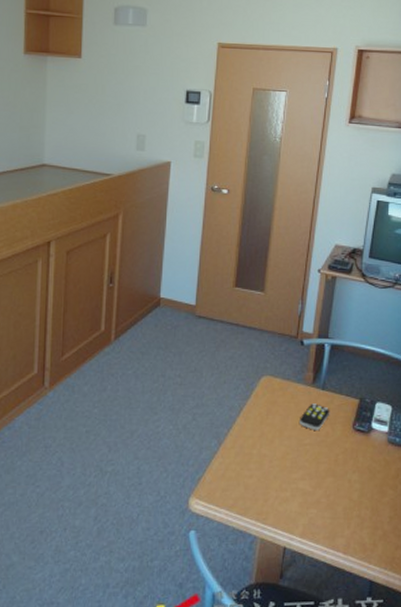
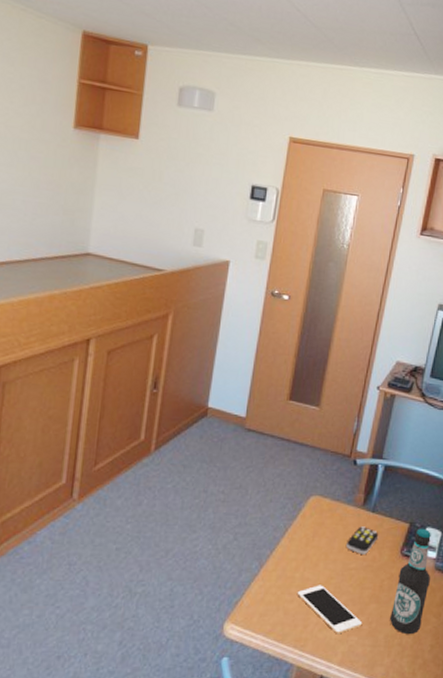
cell phone: none [255,460,321,507] -> present [297,585,363,634]
bottle: none [347,403,384,507] -> present [390,528,431,635]

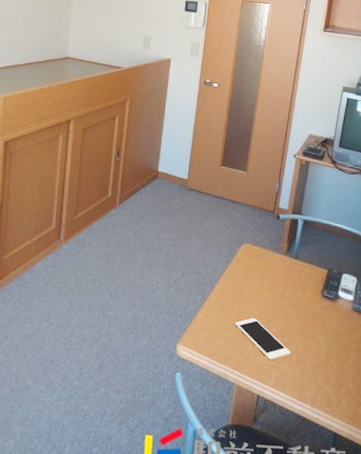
remote control: present [346,526,379,554] -> none [274,270,302,294]
bottle: present [390,528,431,635] -> none [315,274,349,366]

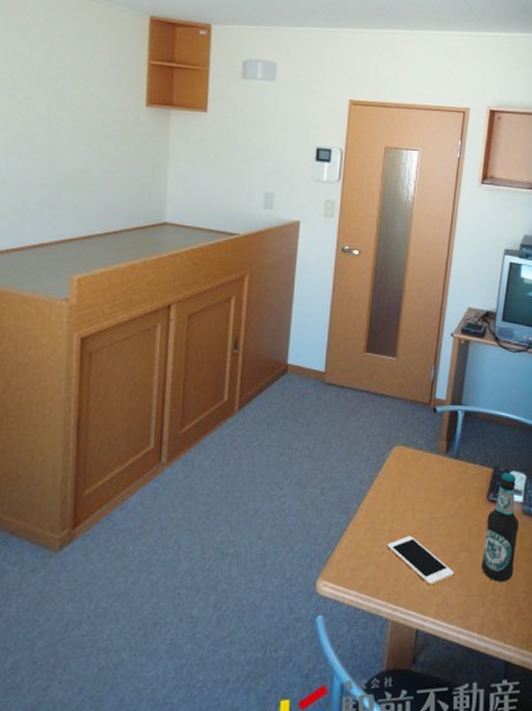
bottle: none [315,274,349,366] -> present [482,472,519,583]

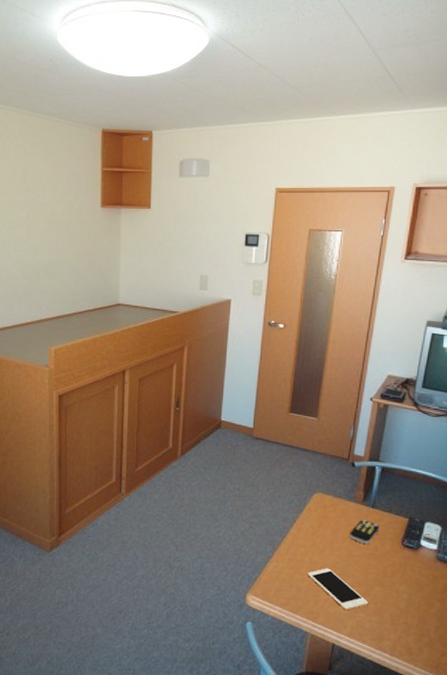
remote control: none [433,474,464,502] -> present [350,520,380,544]
bottle: present [482,472,519,583] -> none [395,522,432,616]

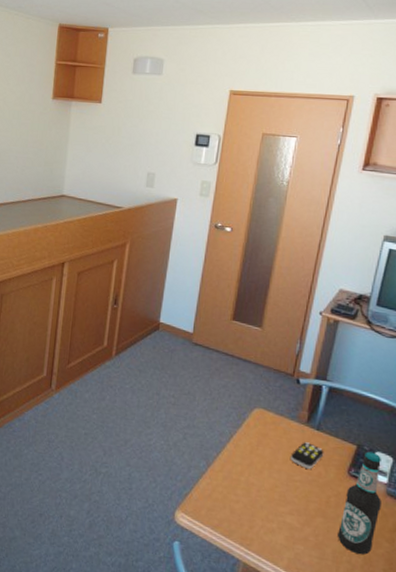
cell phone: present [307,568,369,611] -> none [242,491,309,541]
bottle: none [395,522,432,616] -> present [338,451,381,555]

